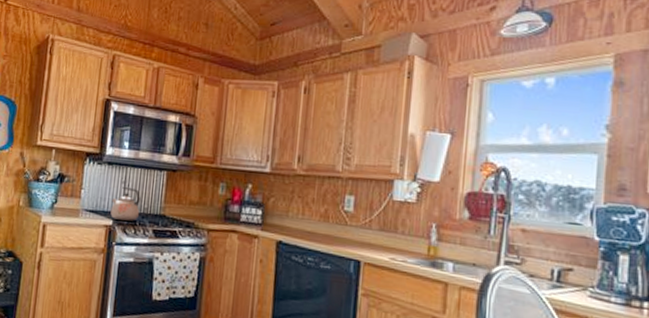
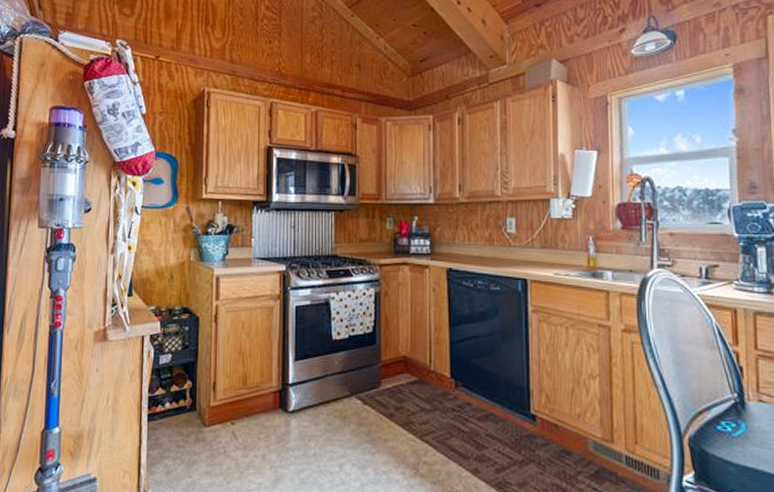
kettle: present [110,186,140,222] -> none [283,231,312,266]

